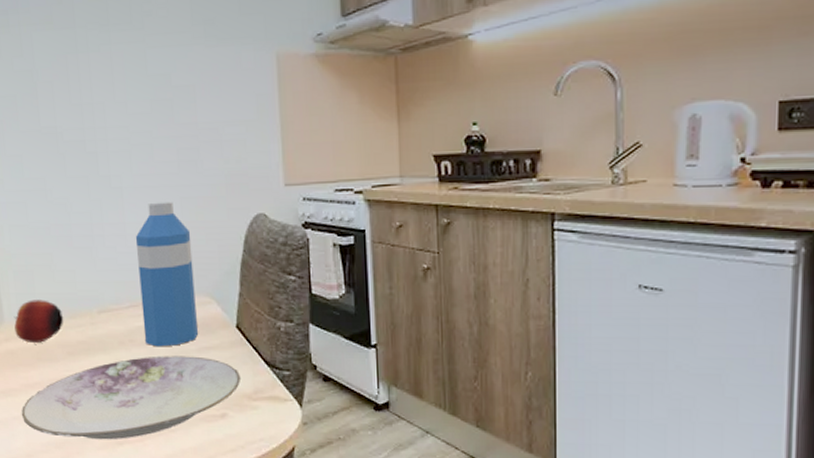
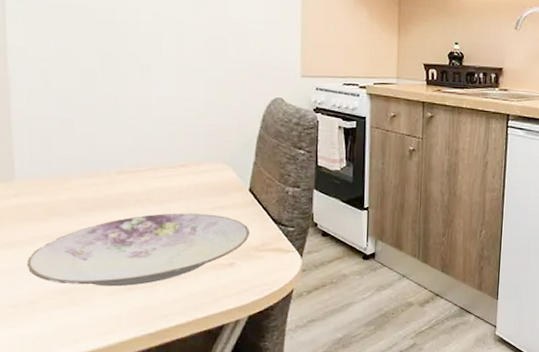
apple: present [14,300,64,344] -> none [26,159,81,200]
water bottle: present [135,202,198,347] -> none [159,81,213,206]

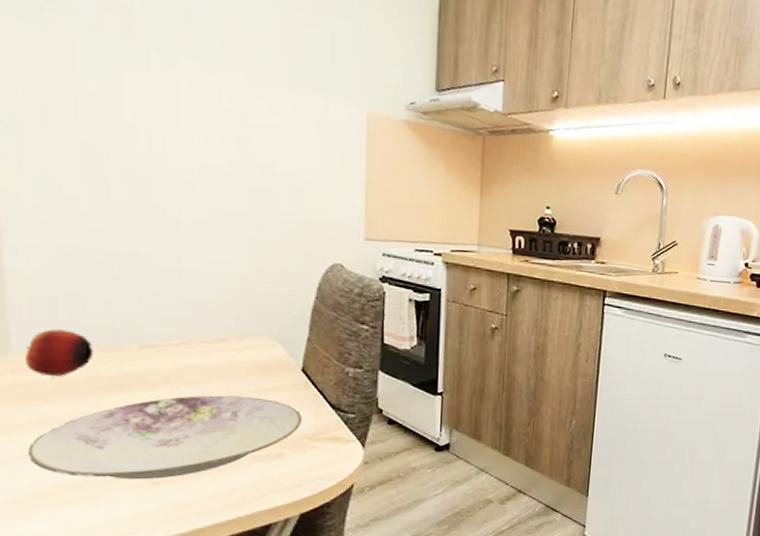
apple: none [26,159,81,200] -> present [25,329,94,377]

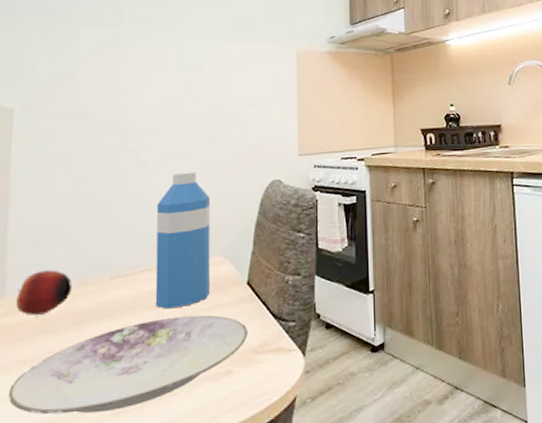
water bottle: none [192,239,258,387] -> present [155,172,211,309]

